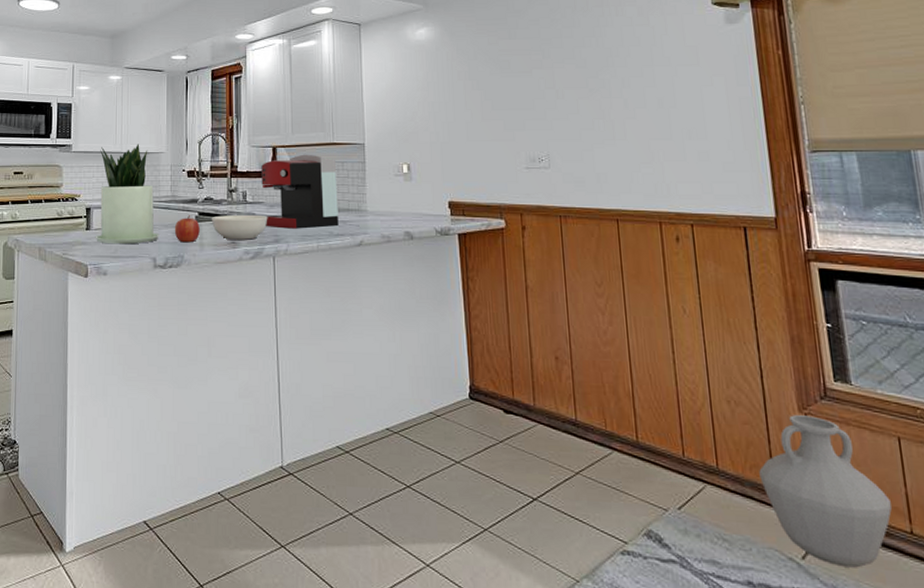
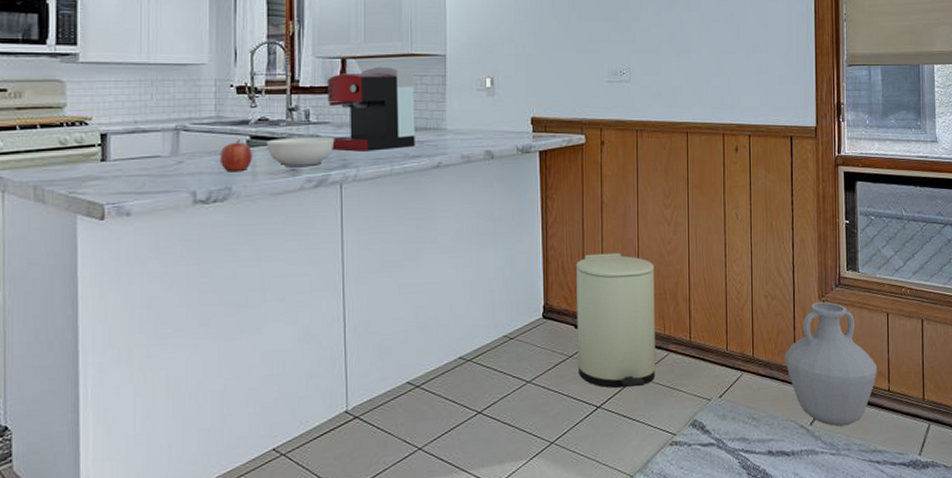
planter: present [95,144,159,245] -> none [113,53,200,178]
pedal bin: none [502,338,599,483] -> present [576,252,656,388]

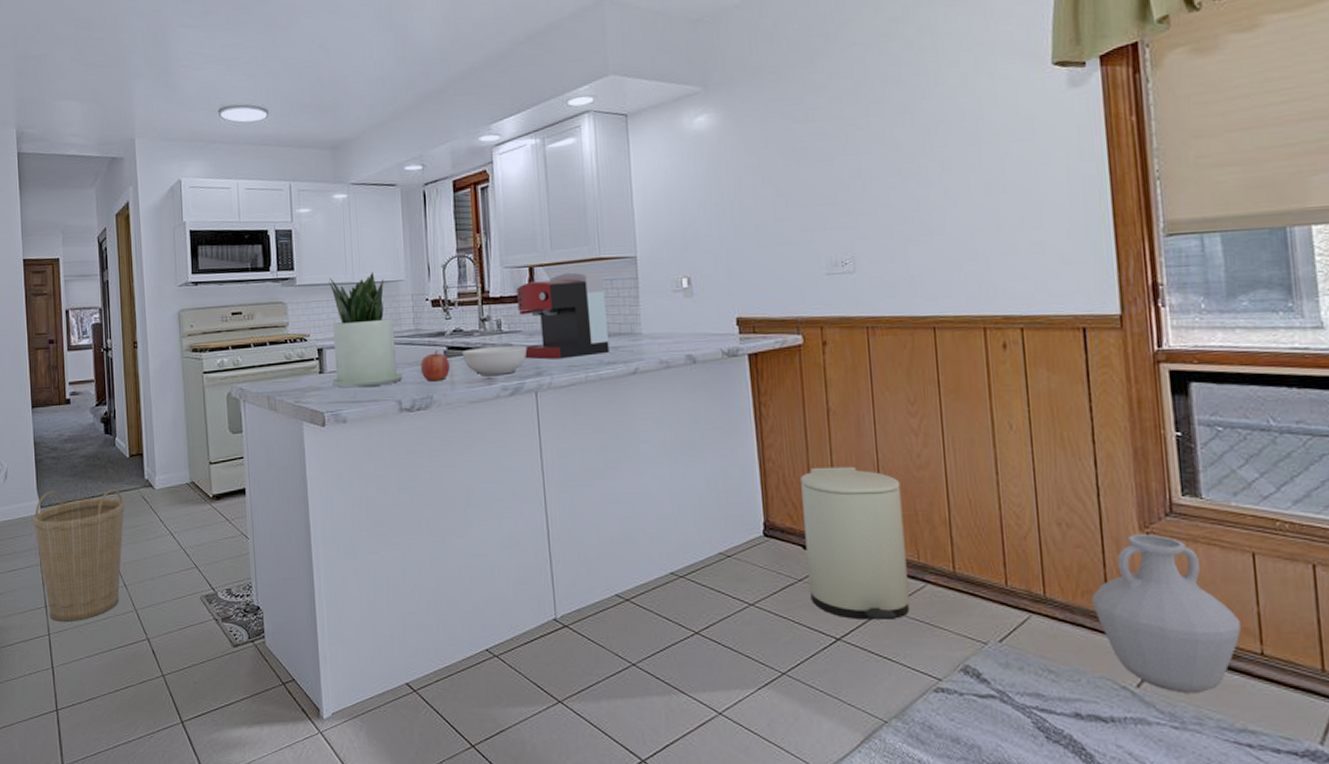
planter: none [113,53,200,178] -> present [329,272,404,388]

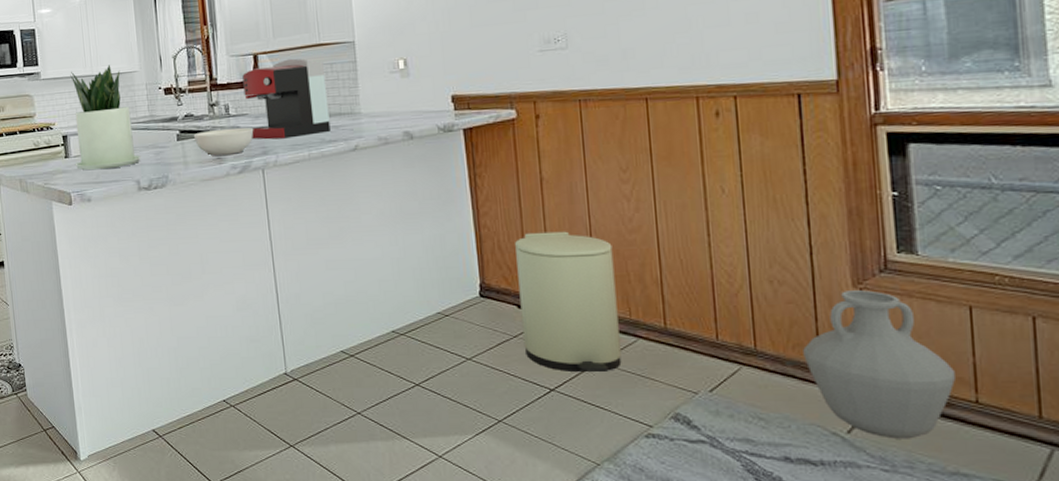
fruit: present [420,350,450,382] -> none [155,134,183,163]

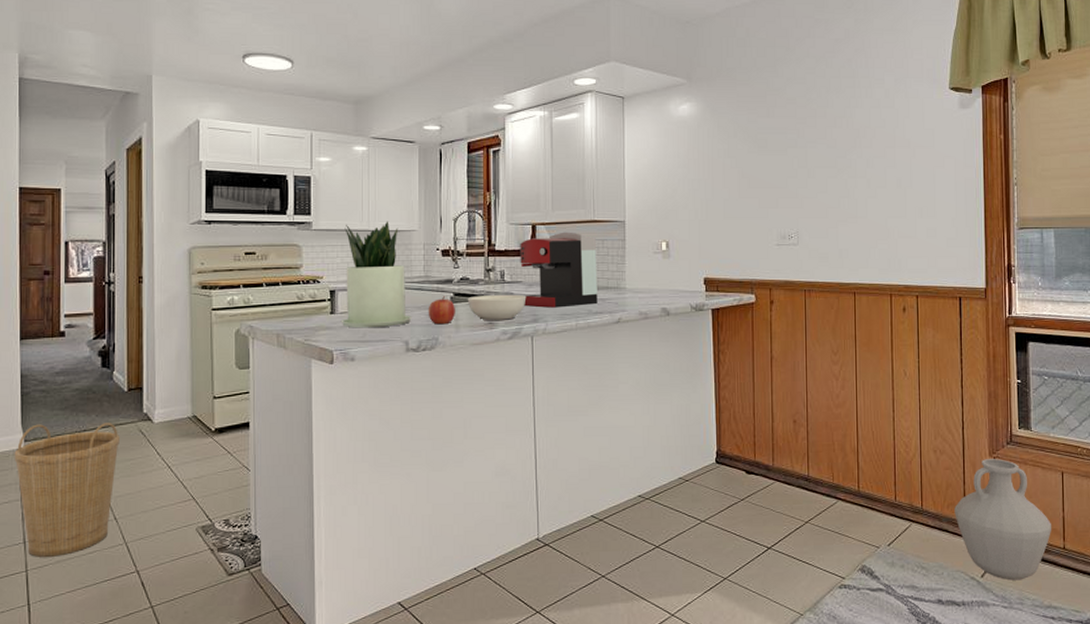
fruit: none [155,134,183,163] -> present [428,296,455,325]
pedal bin: present [515,231,622,371] -> none [747,405,825,531]

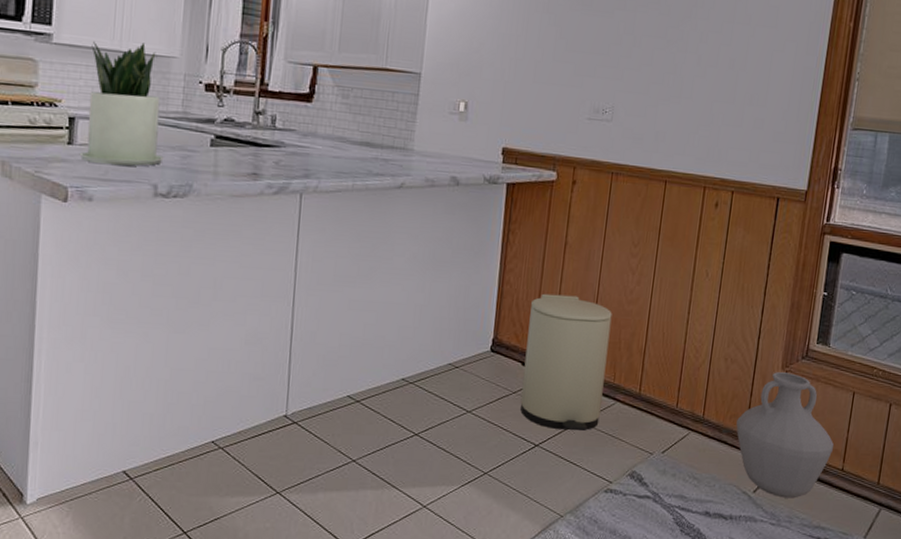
fruit: present [428,296,455,325] -> none [183,137,216,170]
bowl: present [467,294,527,322] -> none [230,141,299,173]
coffee maker: present [520,232,598,308] -> none [295,78,385,165]
pedal bin: none [747,405,825,531] -> present [520,293,612,430]

